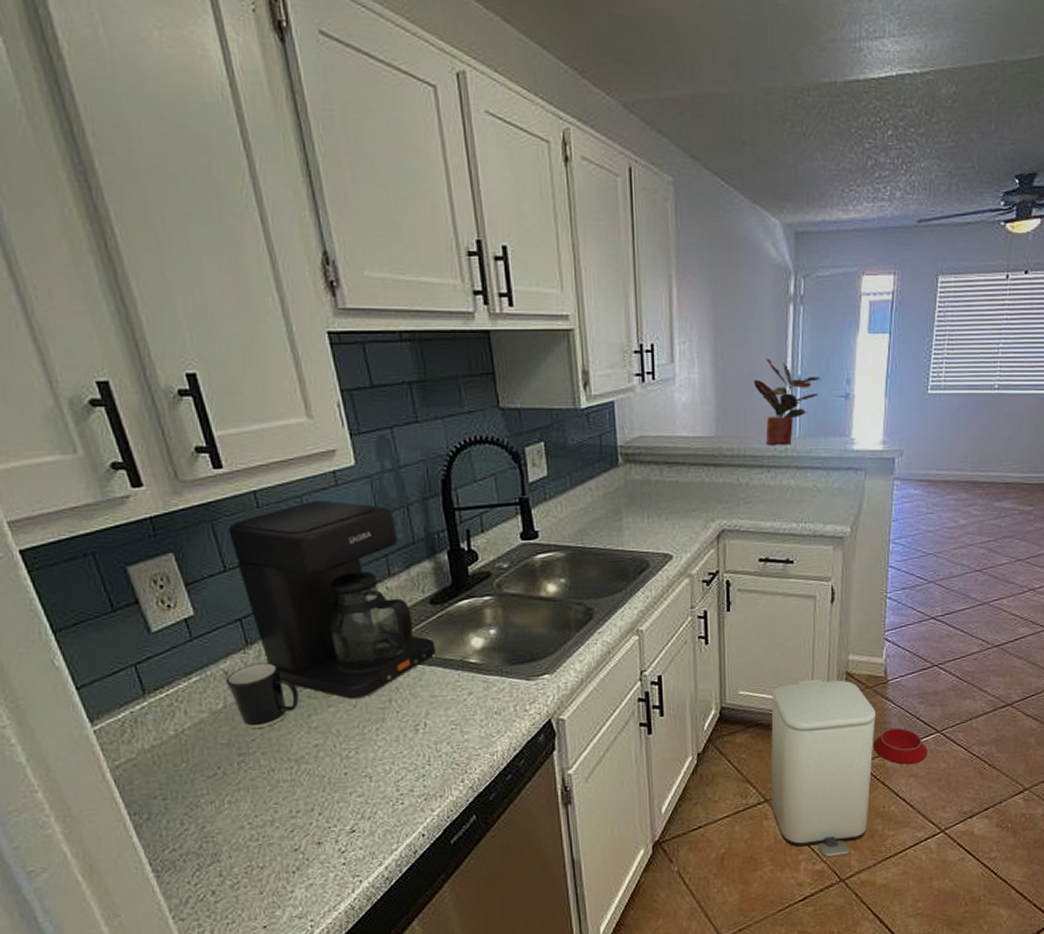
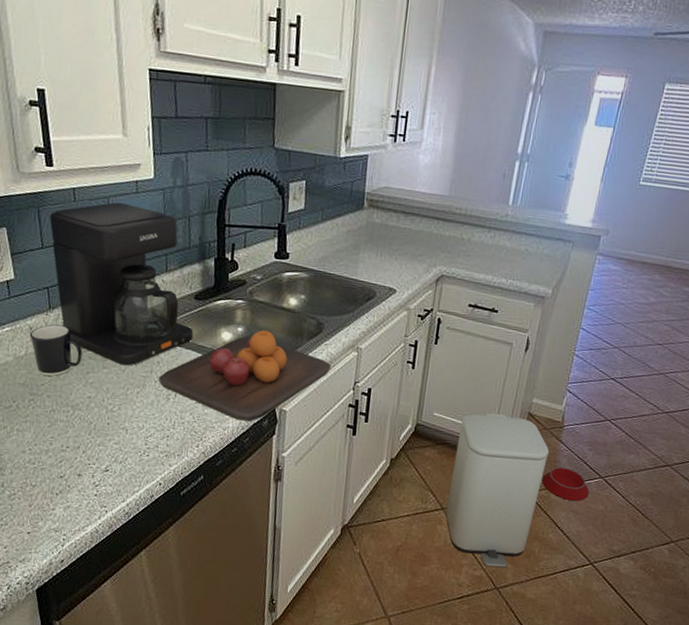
chopping board: none [401,628,609,741] -> present [159,330,331,422]
potted plant: present [753,357,822,446] -> none [488,134,548,212]

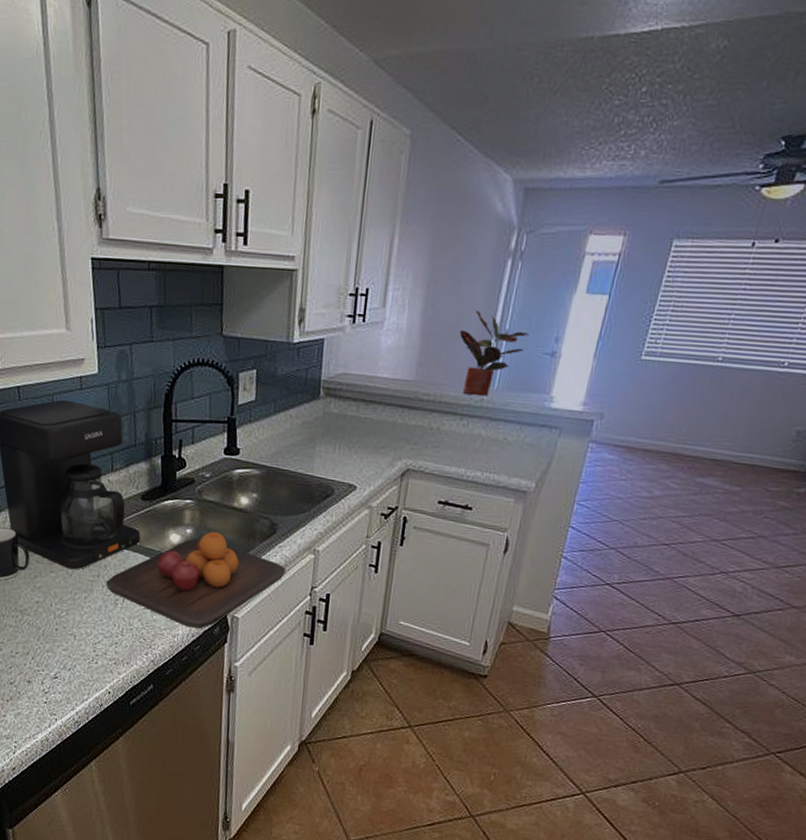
pedal bin: present [445,413,550,569] -> none [413,622,533,795]
potted plant: none [488,134,548,212] -> present [459,309,530,397]
pet bowl: present [542,466,589,501] -> none [524,683,580,722]

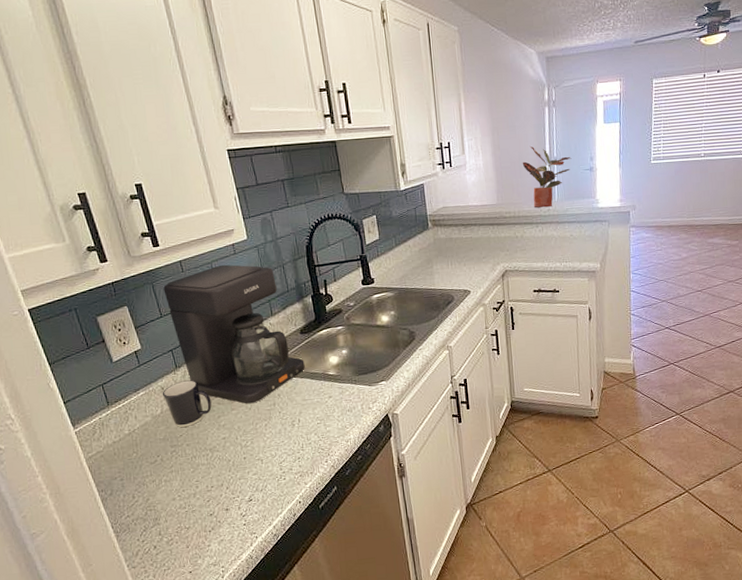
chopping board: present [106,532,285,629] -> none [282,348,428,431]

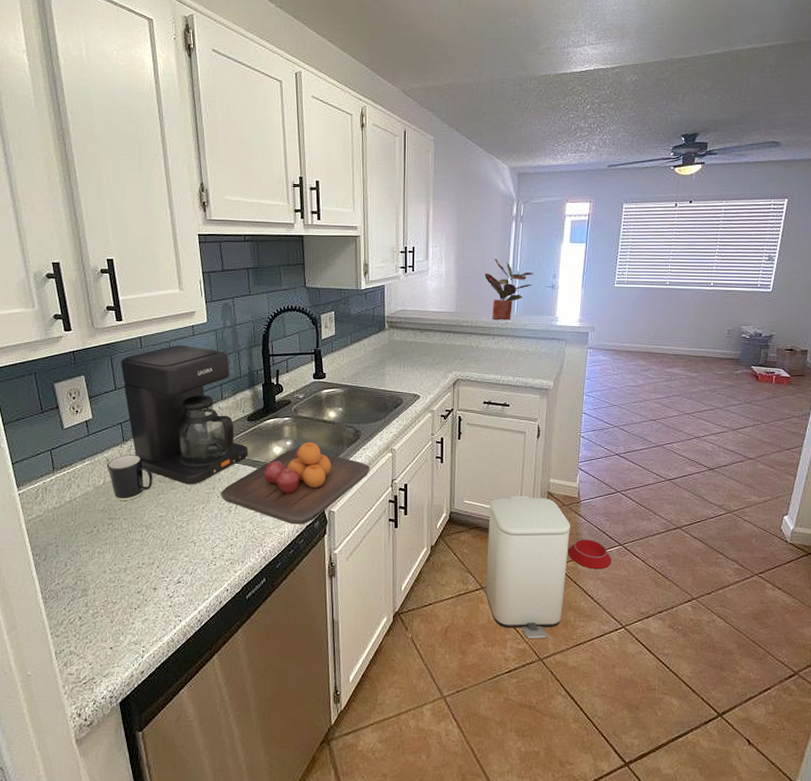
chopping board: none [282,348,428,431] -> present [221,442,370,525]
pedal bin: none [549,377,629,514] -> present [485,495,571,640]
pet bowl: none [628,411,671,440] -> present [568,538,612,569]

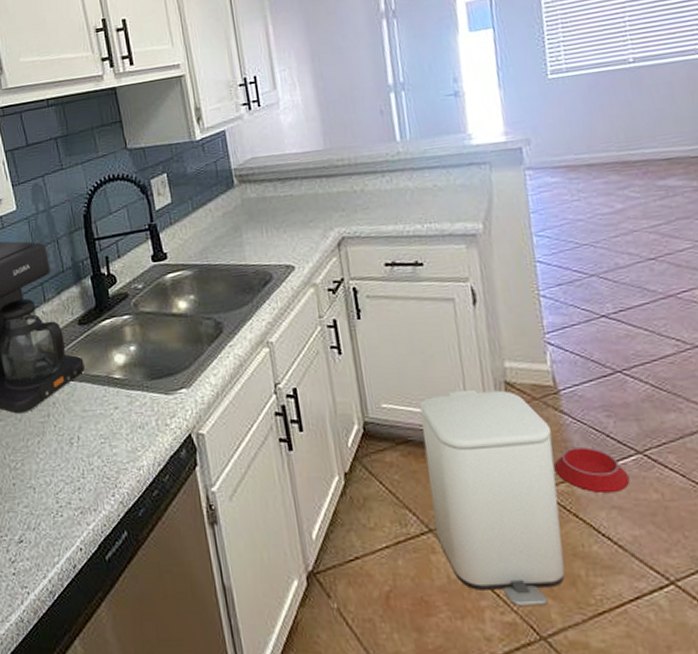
chopping board: present [221,442,370,525] -> none [58,344,242,456]
potted plant: present [484,258,535,321] -> none [355,70,426,152]

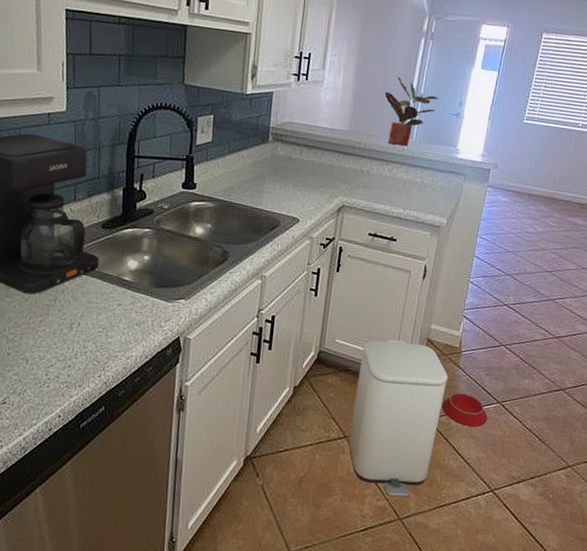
potted plant: none [355,70,426,152] -> present [384,75,439,147]

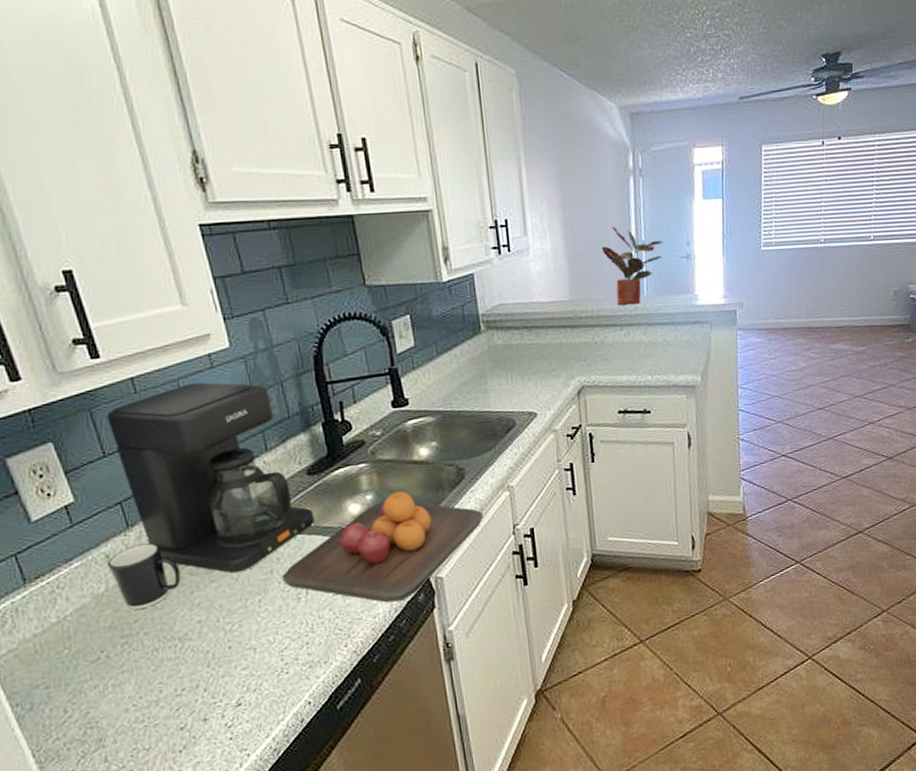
chopping board: none [63,258,235,351] -> present [283,491,483,603]
pedal bin: present [348,339,449,498] -> none [639,519,740,693]
pet bowl: present [442,392,488,427] -> none [738,560,790,596]

